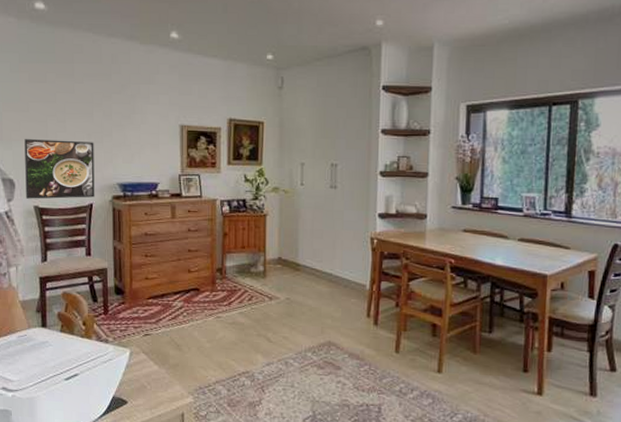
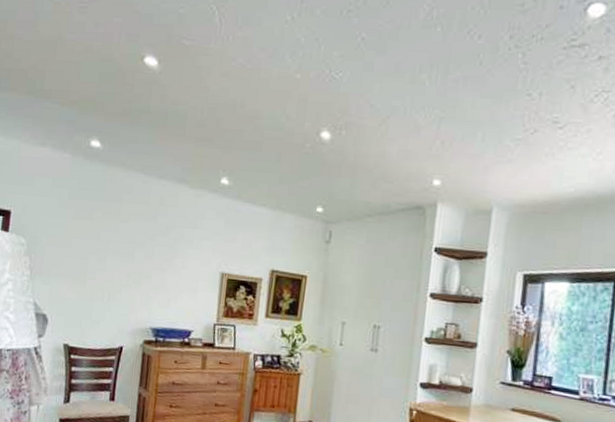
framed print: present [24,139,95,199] -> none [57,275,132,341]

